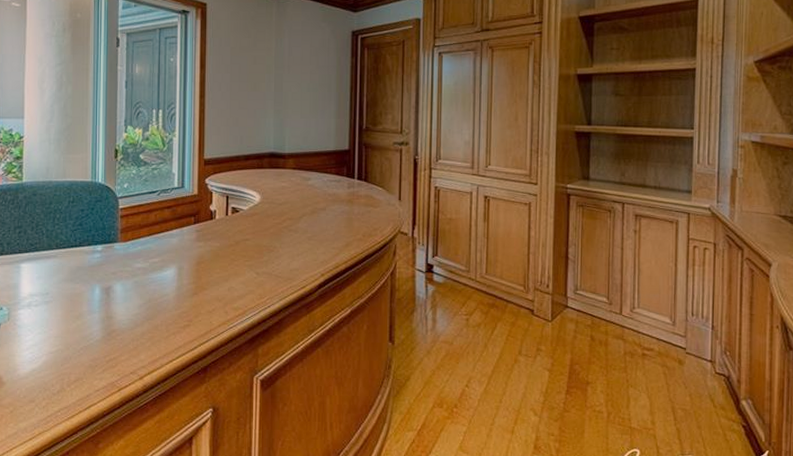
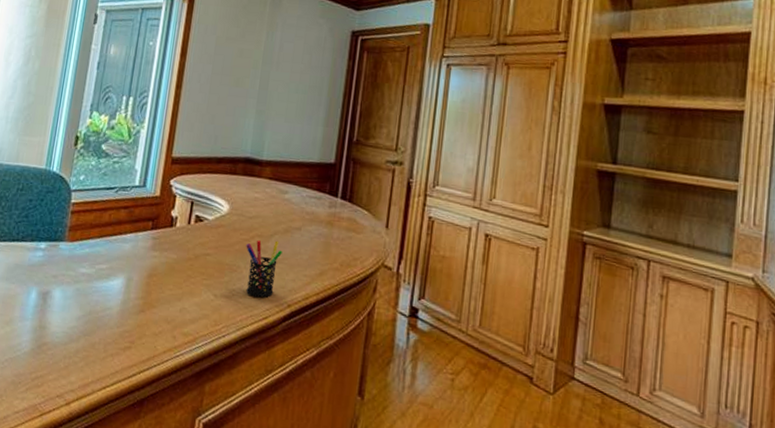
pen holder: none [279,221,311,271] -> present [245,239,282,298]

